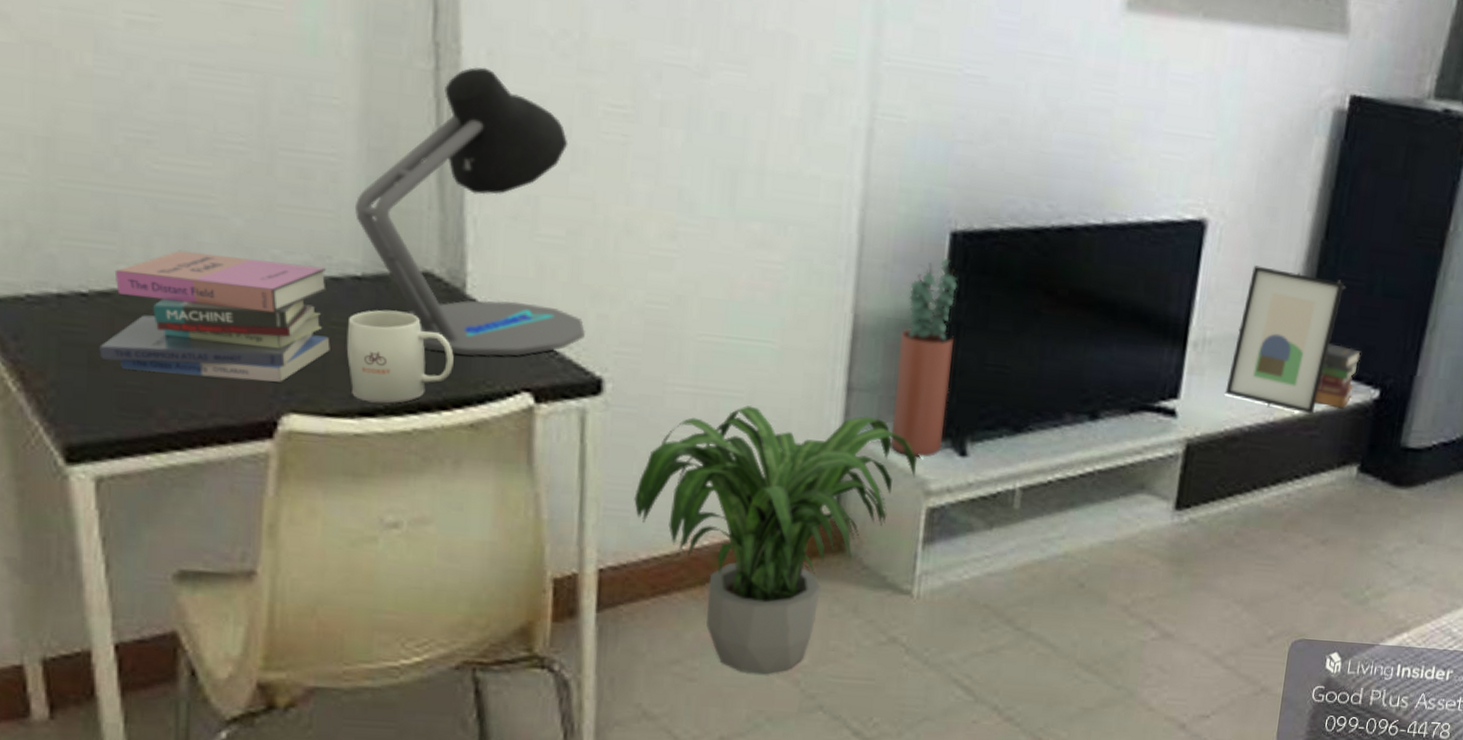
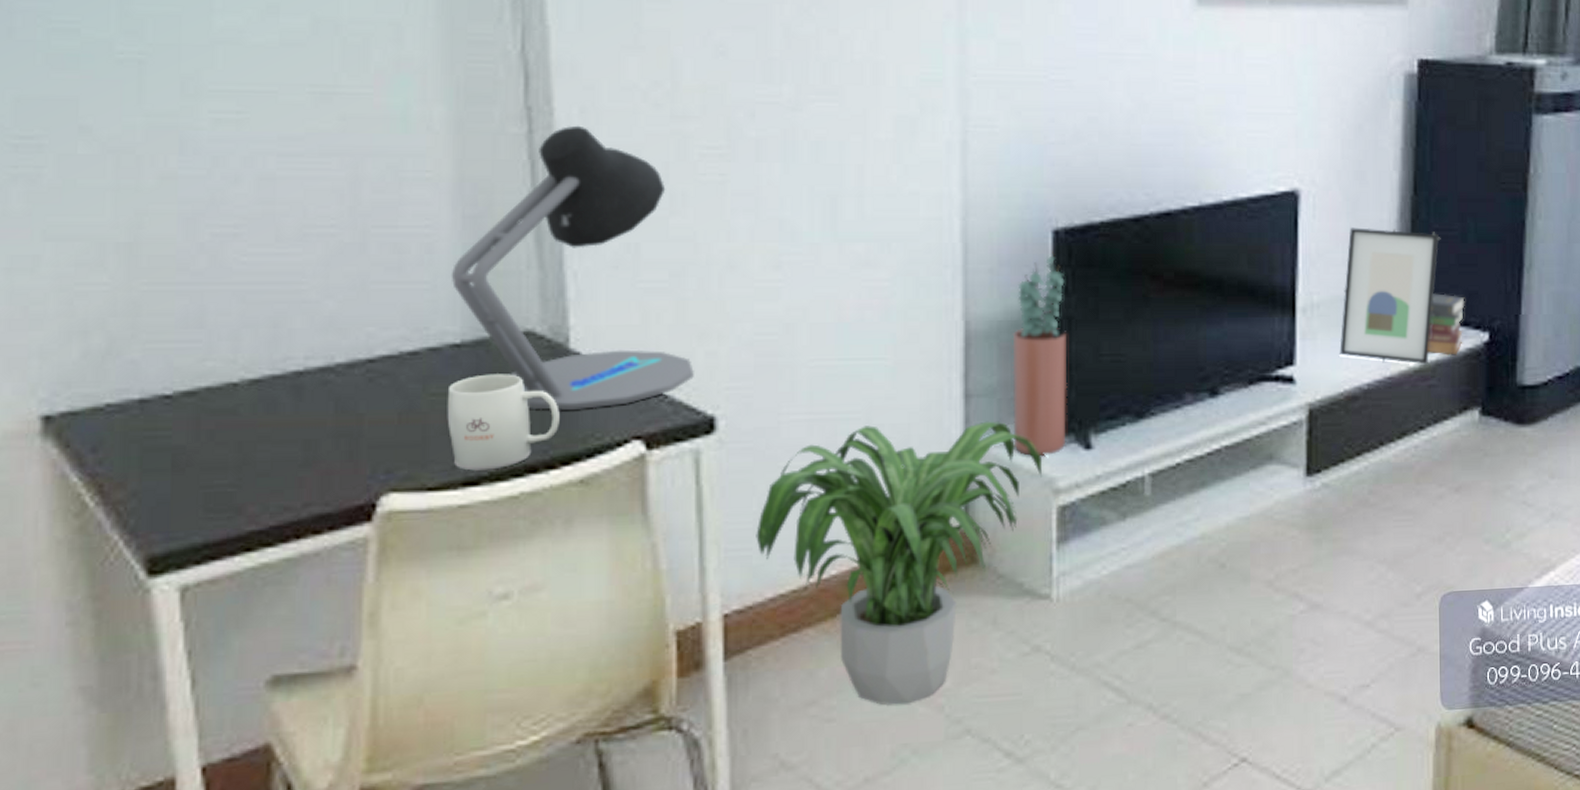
books: present [99,250,330,382] -> none [184,339,430,468]

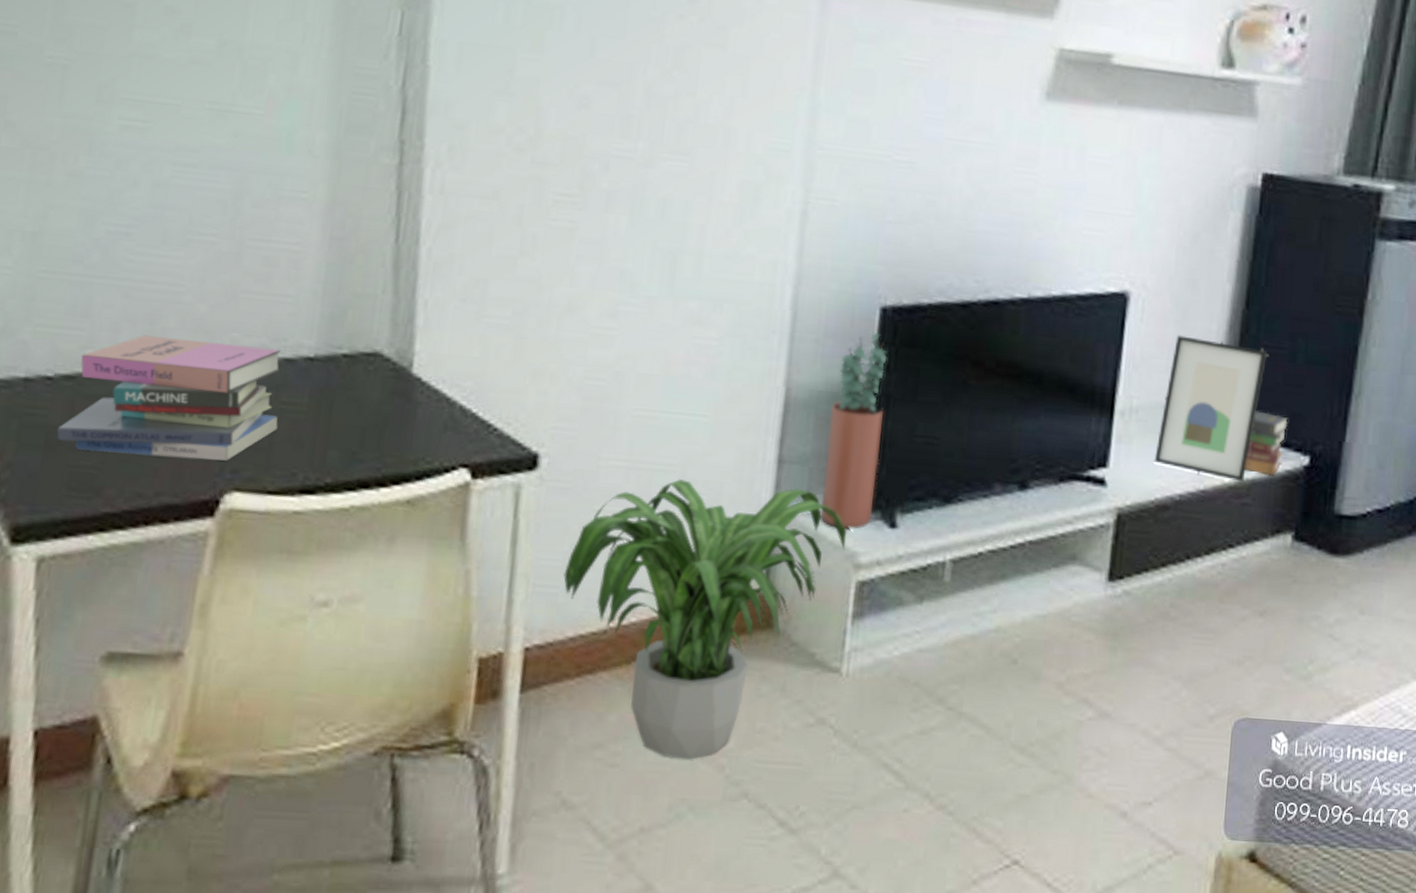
books: none [184,339,430,468] -> present [57,334,281,461]
mug: present [447,374,560,471] -> none [293,389,396,481]
desk lamp: present [451,125,694,410] -> none [313,162,525,434]

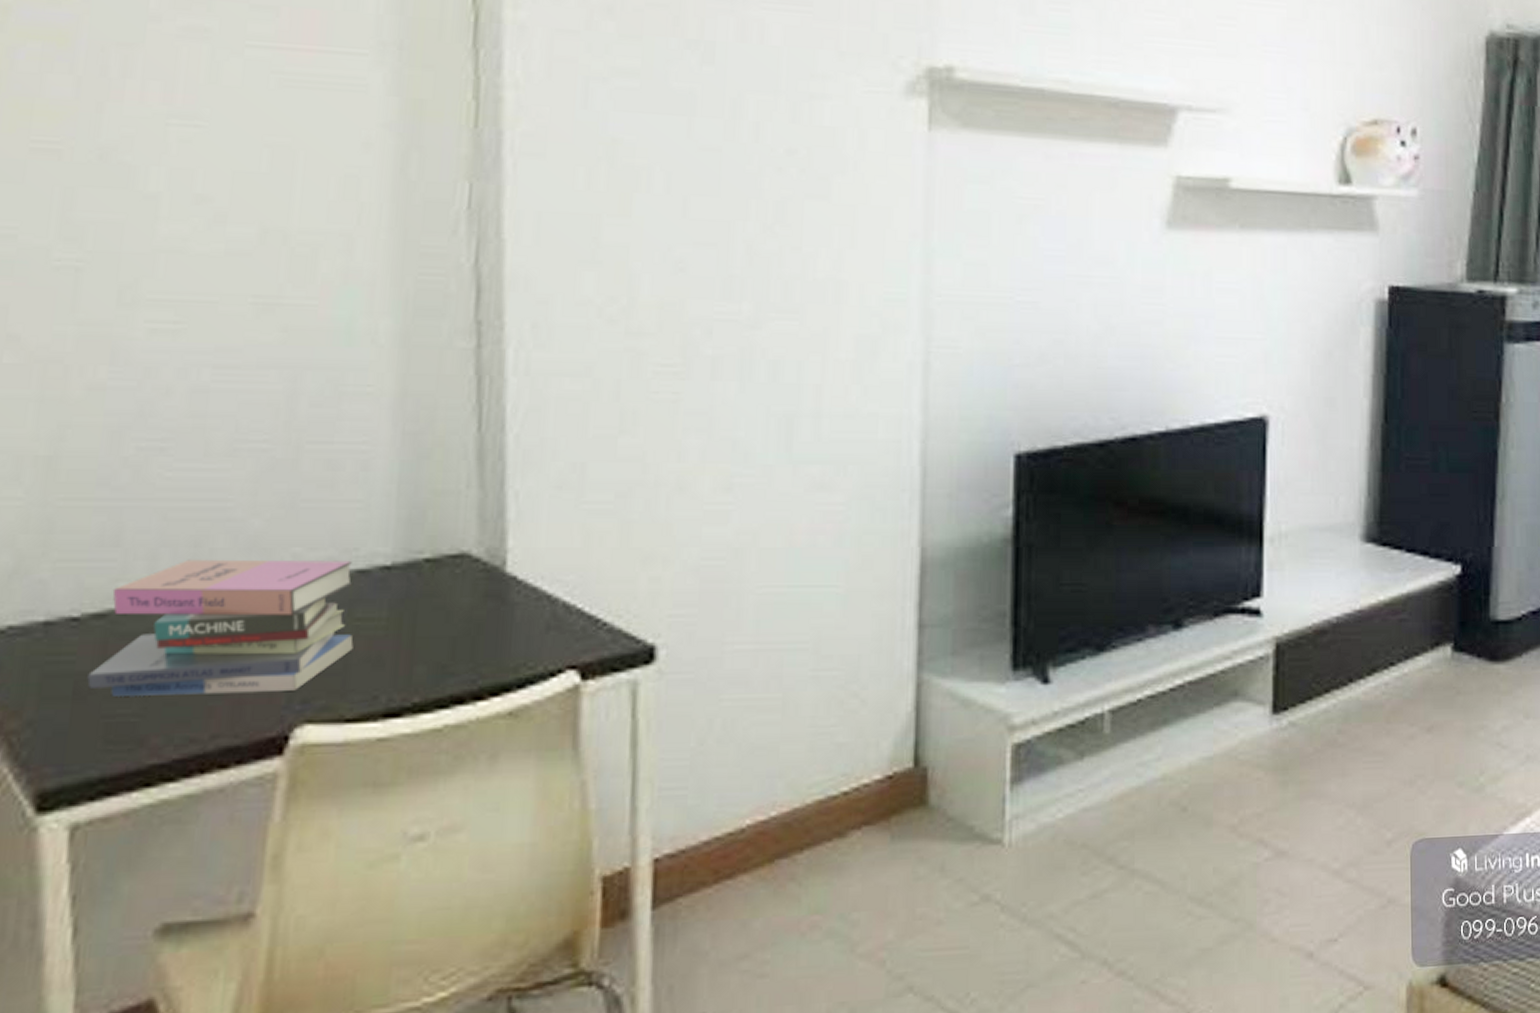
potted plant: present [563,479,848,759] -> none [692,653,998,960]
vase: present [820,328,888,530] -> none [968,476,1026,690]
picture frame: present [1154,335,1269,482] -> none [1308,455,1412,598]
books: present [1245,409,1288,476] -> none [1399,523,1437,588]

